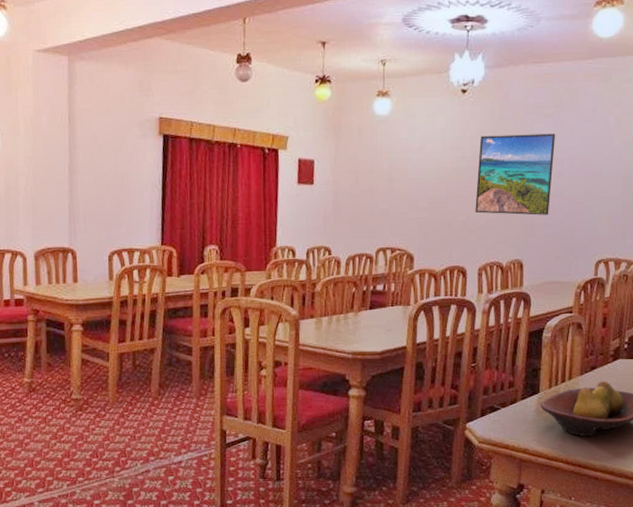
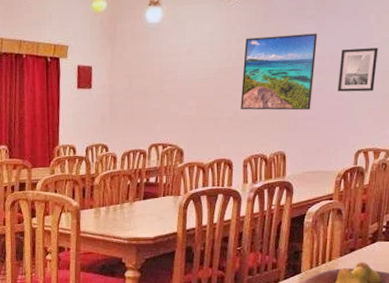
wall art: none [577,151,618,198] -> present [338,47,378,92]

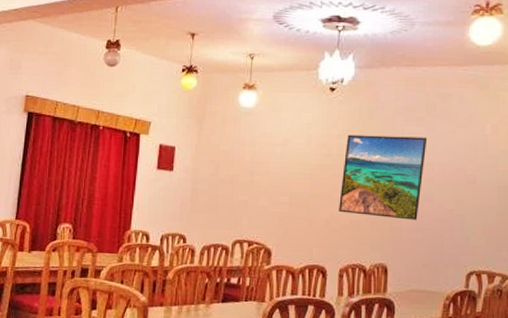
wall art: present [338,47,378,92] -> none [448,158,494,207]

